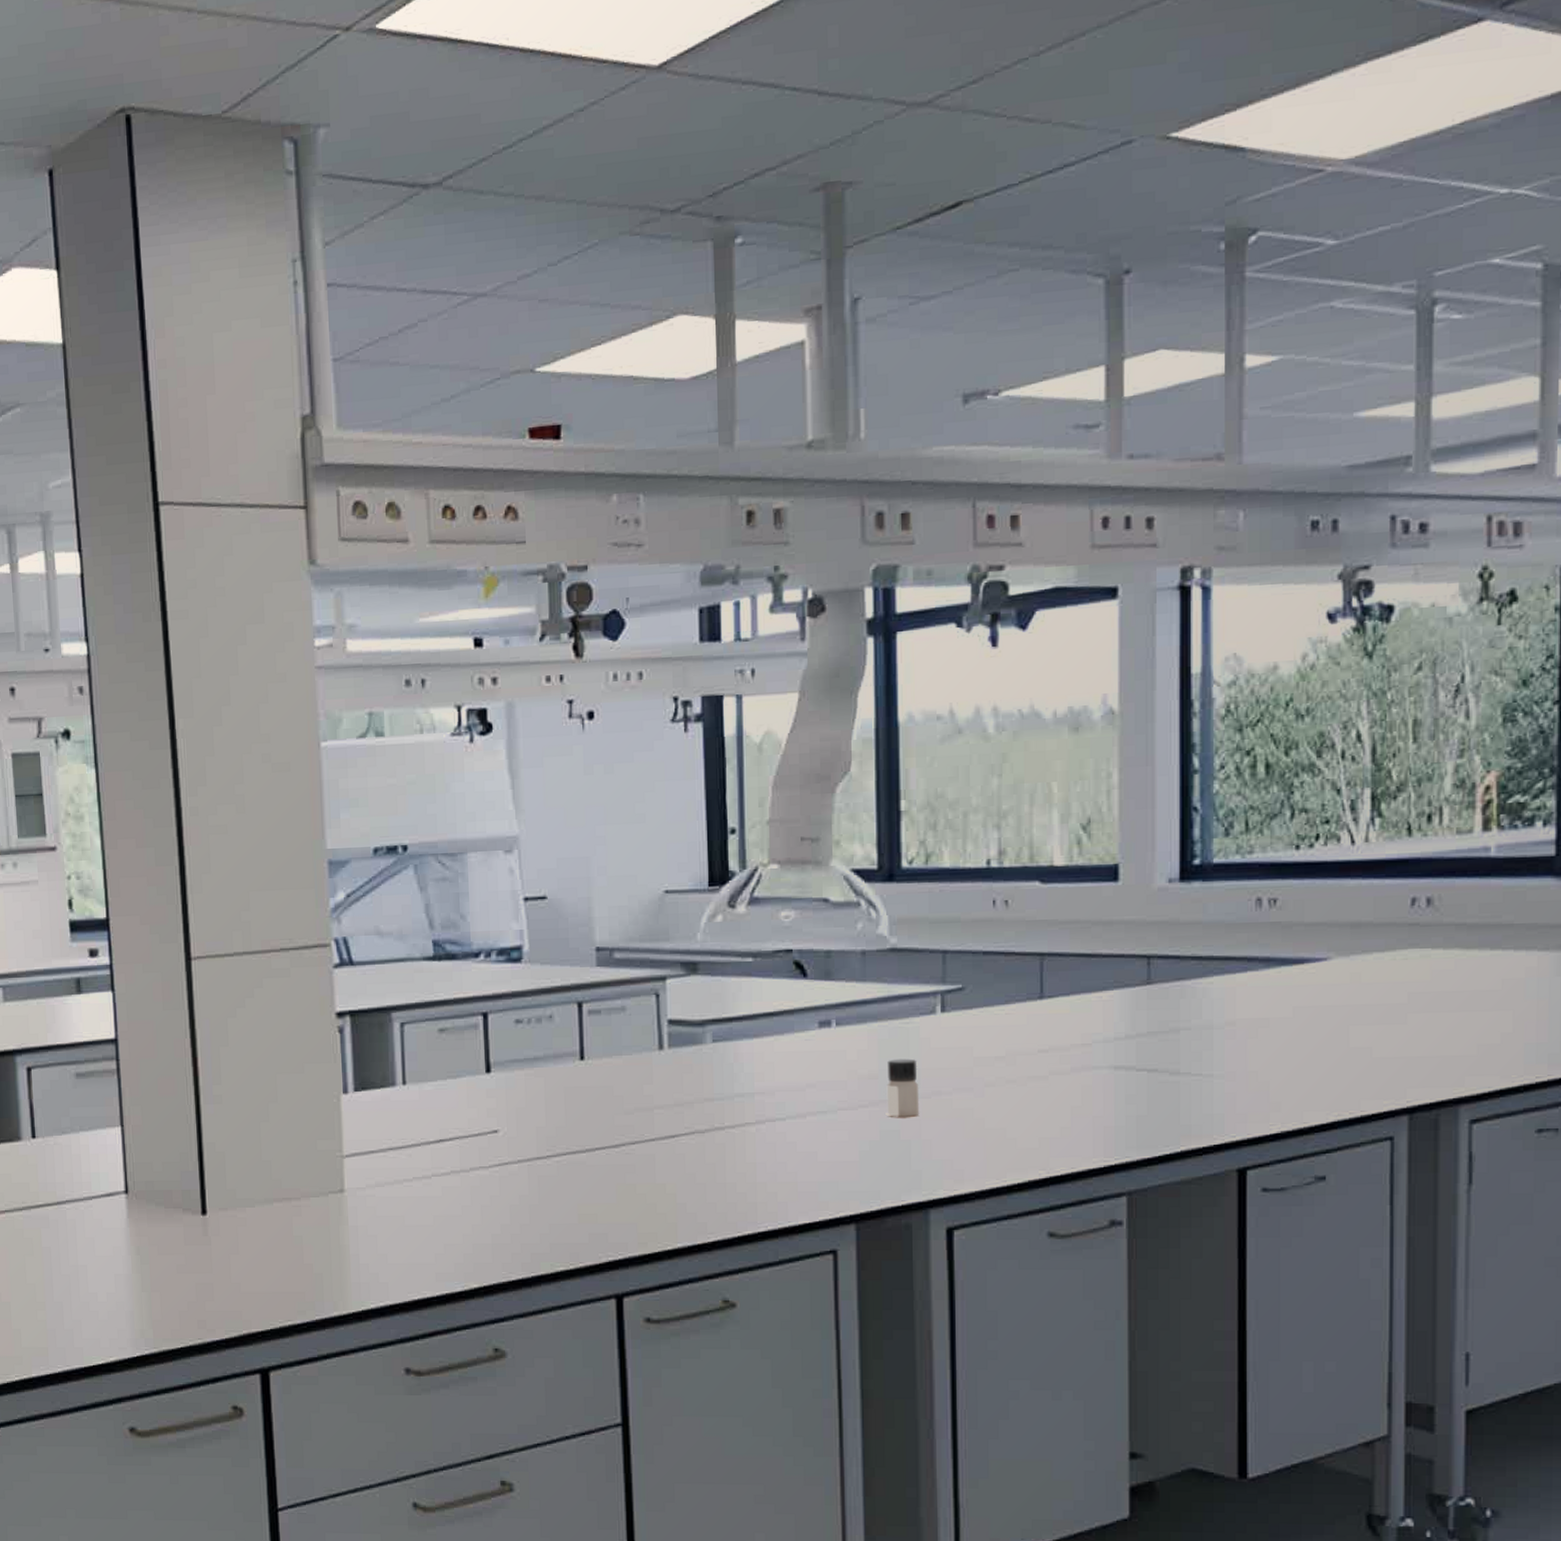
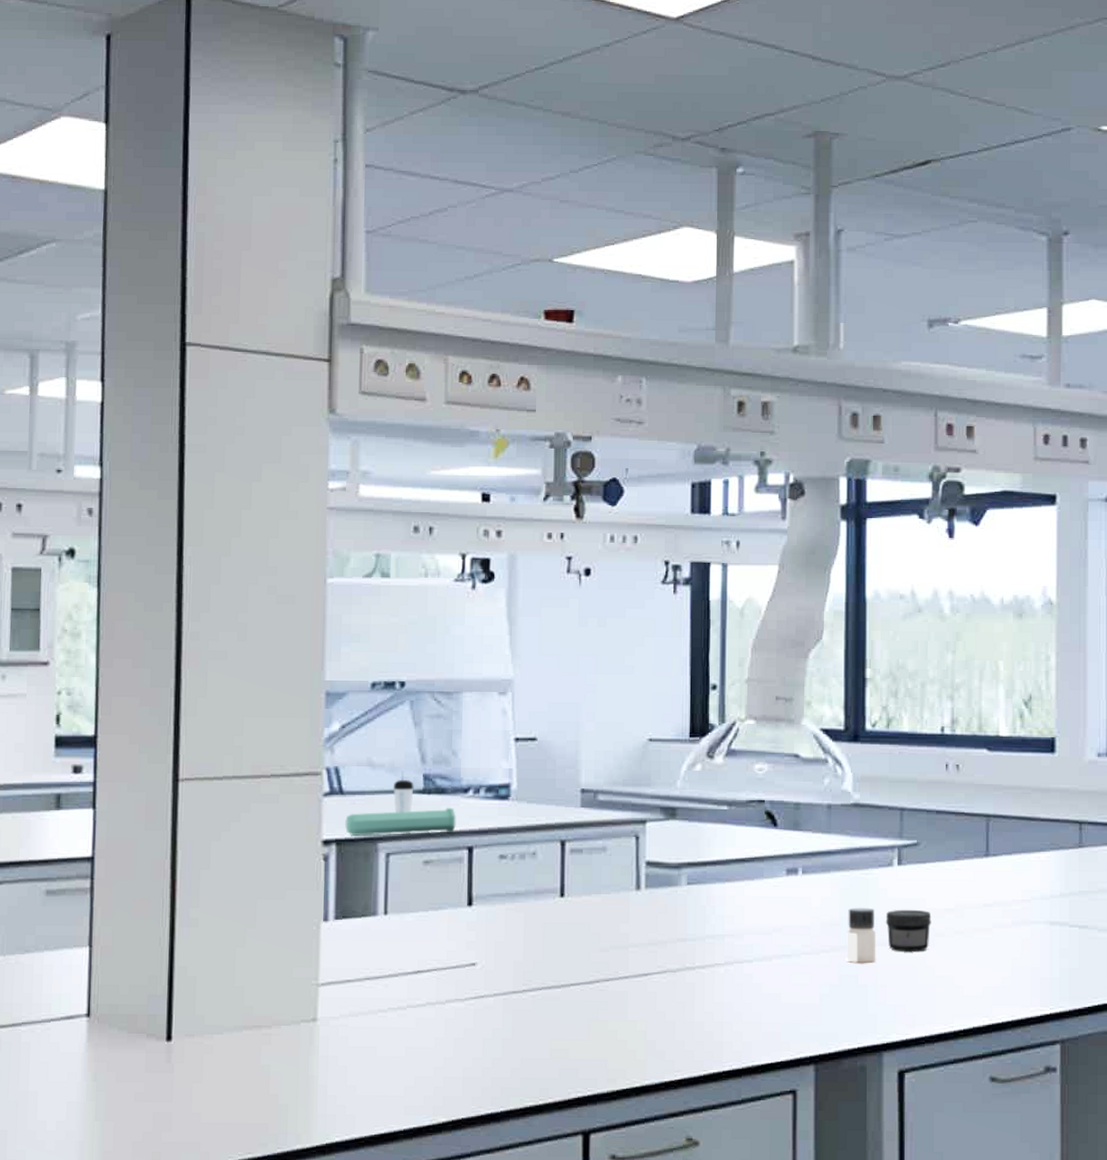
container: none [357,973,469,1007] -> present [345,807,456,836]
beverage cup: none [402,938,424,981] -> present [393,771,414,812]
jar: none [928,1058,980,1104] -> present [885,909,932,951]

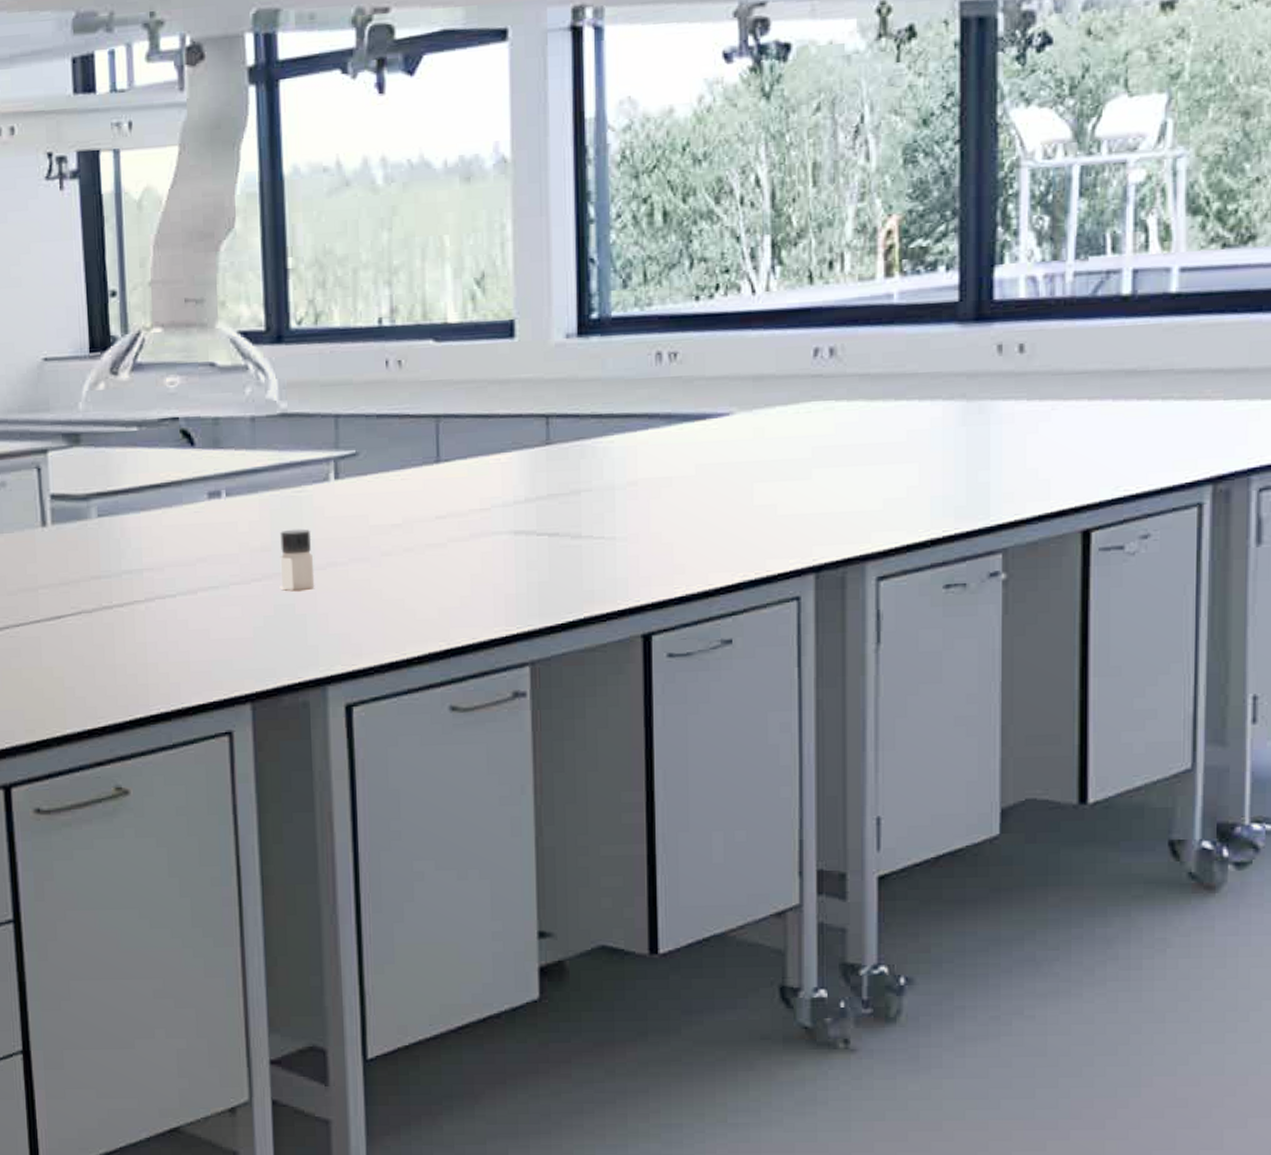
jar: present [885,909,932,951] -> none [323,527,376,575]

